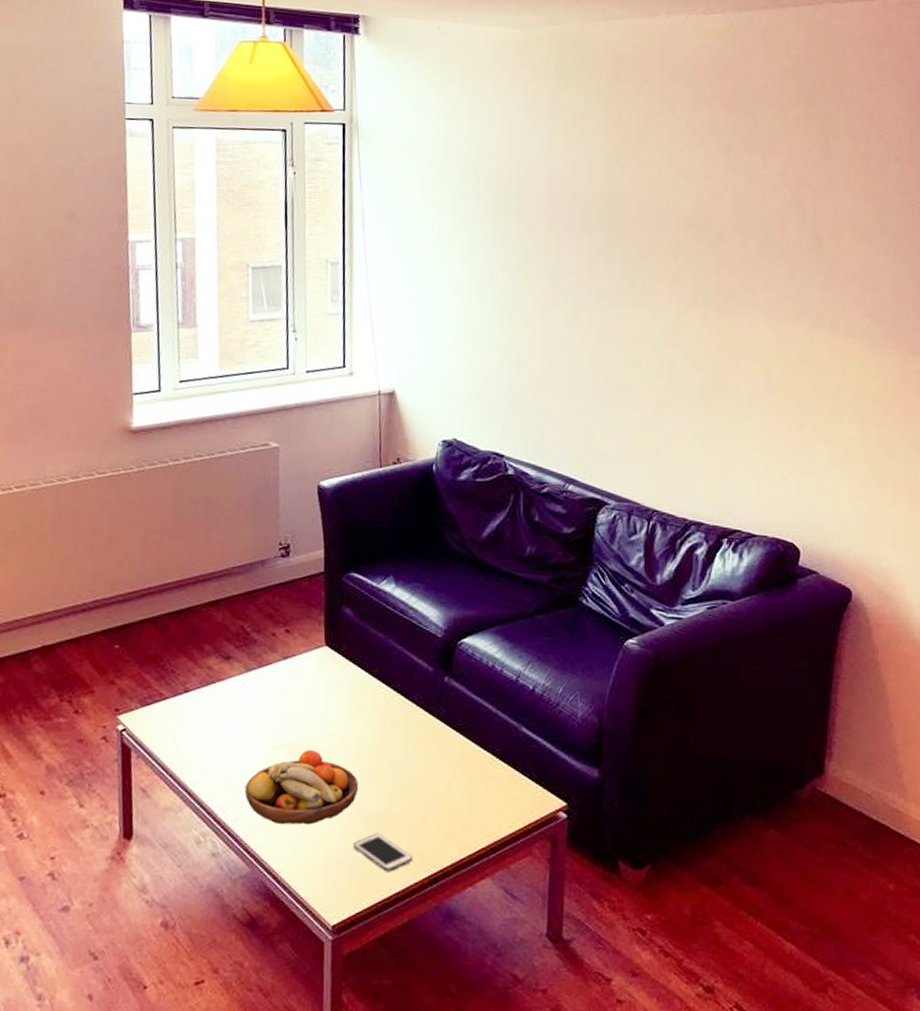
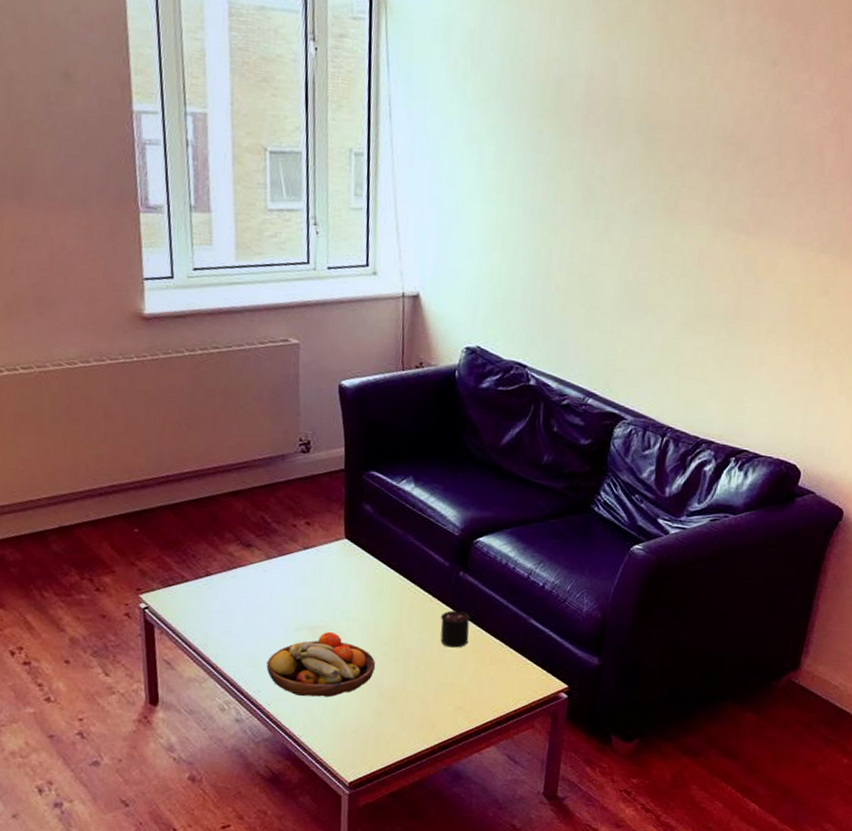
cell phone: present [353,833,414,872] -> none [369,706,426,739]
candle: none [425,718,458,763] -> present [440,608,471,648]

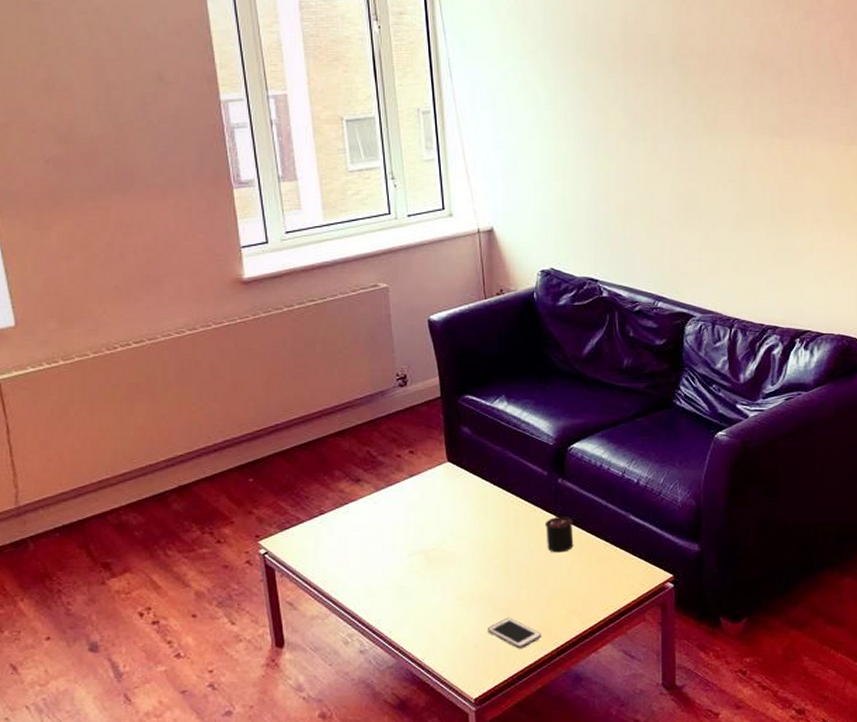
fruit bowl: present [266,631,376,698] -> none [385,552,489,619]
cell phone: none [369,706,426,739] -> present [488,617,542,649]

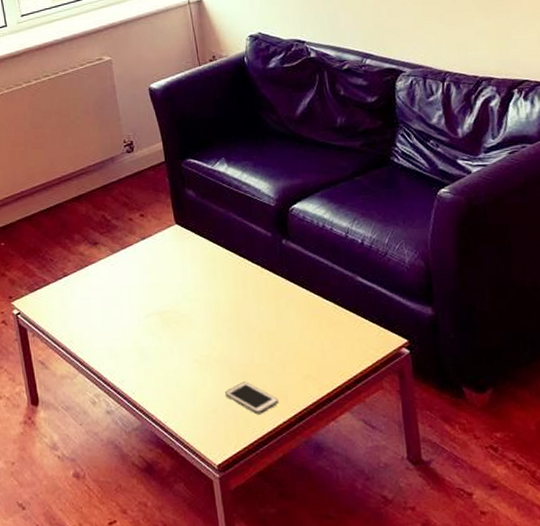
candle: present [544,515,574,553] -> none [272,276,303,316]

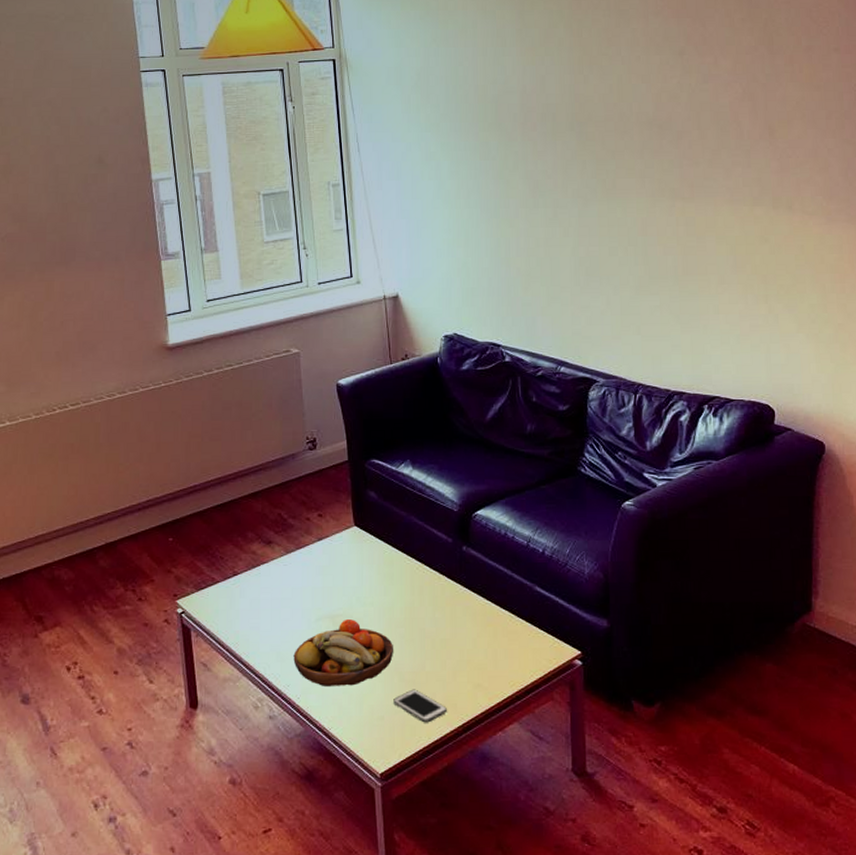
fruit bowl: none [126,314,223,381] -> present [293,618,394,686]

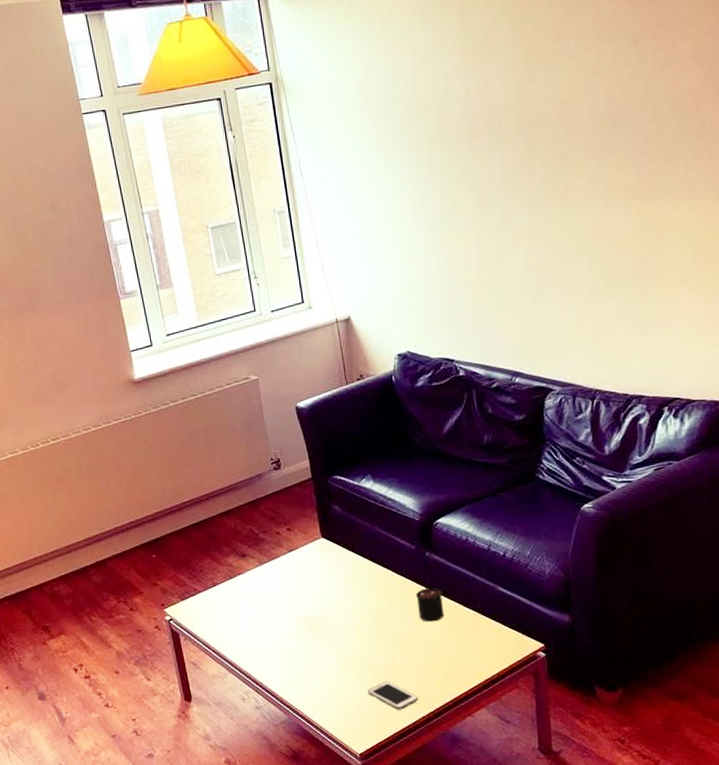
fruit bowl: present [293,618,394,686] -> none [273,620,366,680]
candle: none [449,583,479,623] -> present [415,586,444,622]

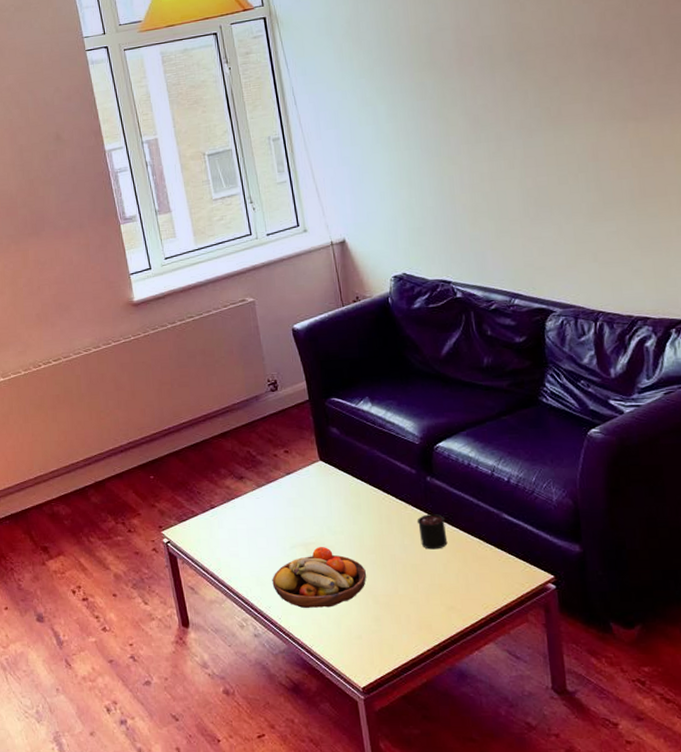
fruit bowl: none [273,620,366,680] -> present [272,546,367,608]
cell phone: present [368,681,419,710] -> none [369,611,423,642]

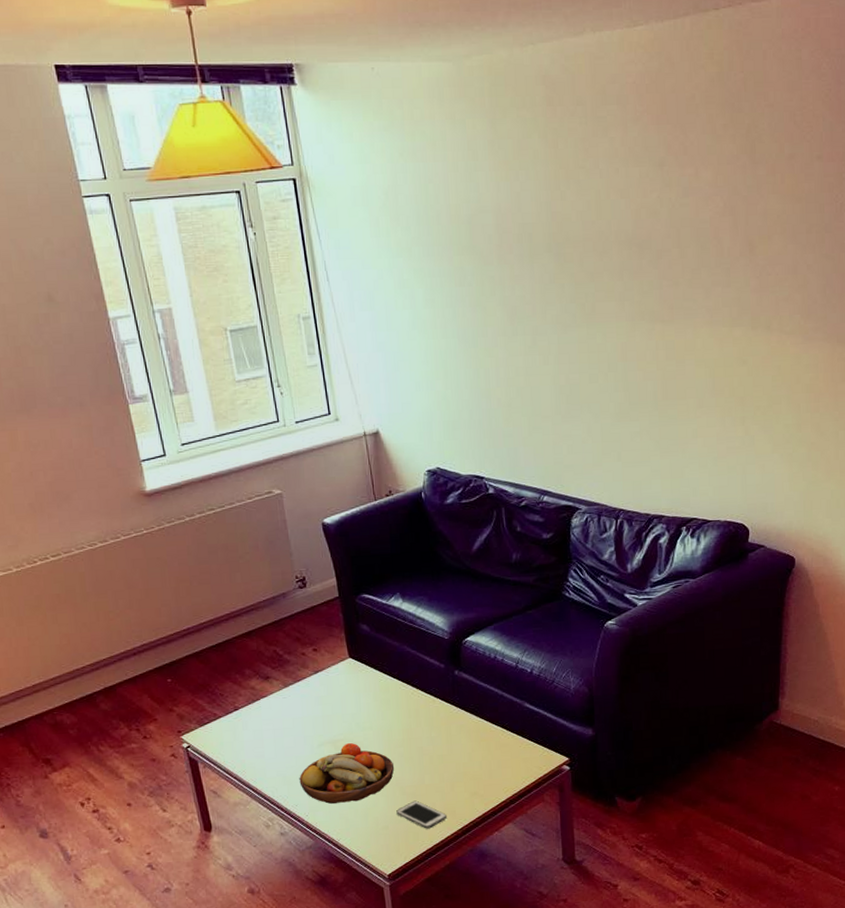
cell phone: none [369,611,423,642] -> present [396,800,448,829]
candle: present [417,512,448,550] -> none [444,704,473,740]

